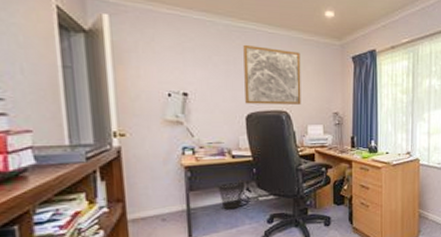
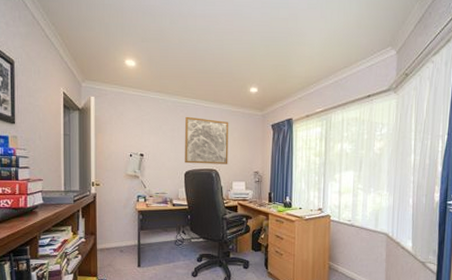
wastebasket: present [217,180,245,210] -> none [161,224,182,248]

